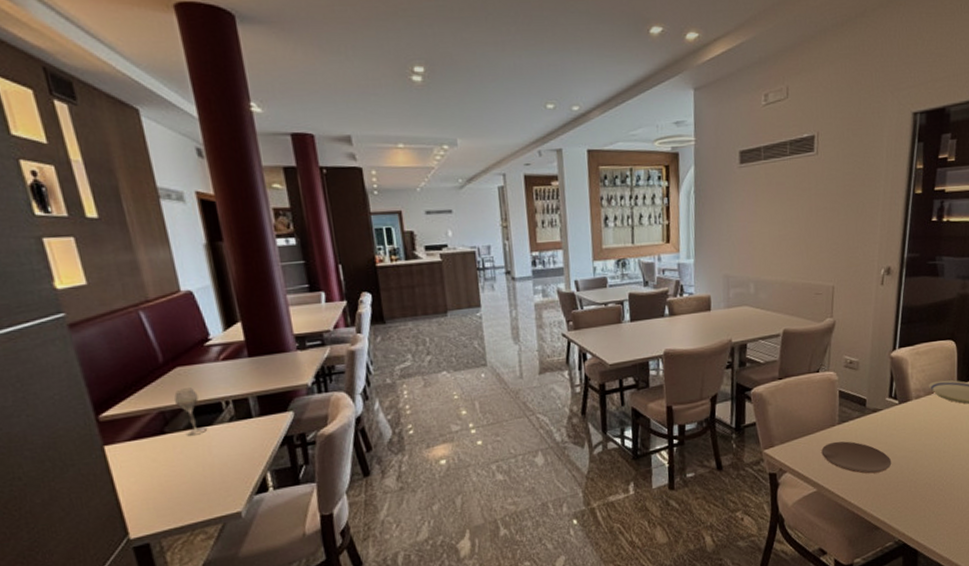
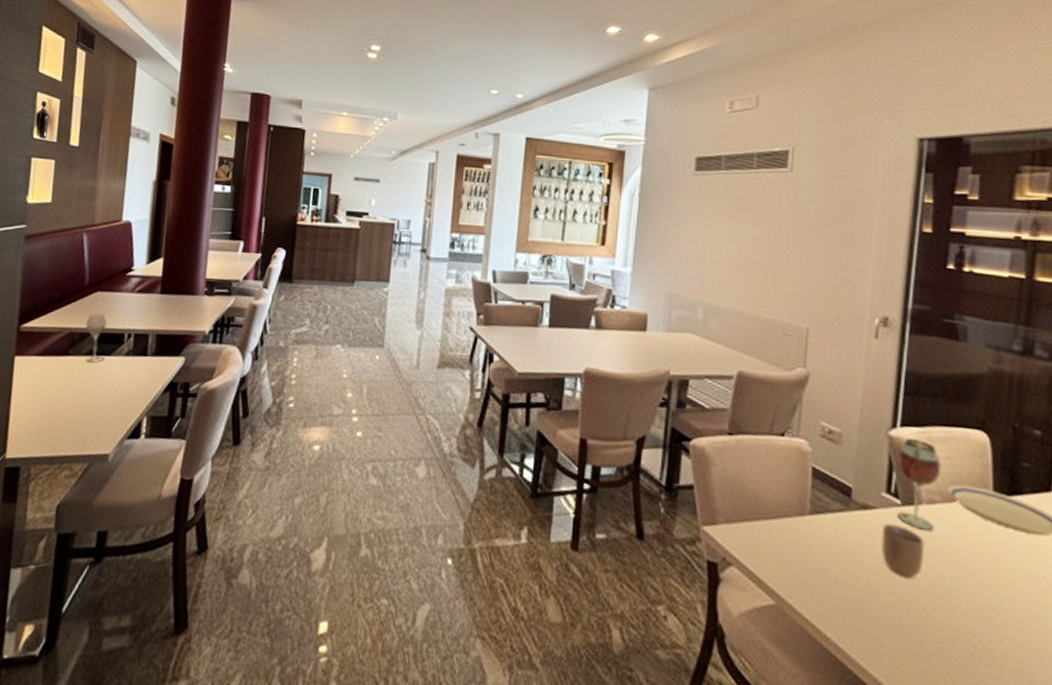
plate: present [821,441,892,474] -> none [784,538,891,602]
cup: none [885,417,914,451] -> present [881,523,925,577]
wineglass: none [896,355,925,418] -> present [898,437,942,531]

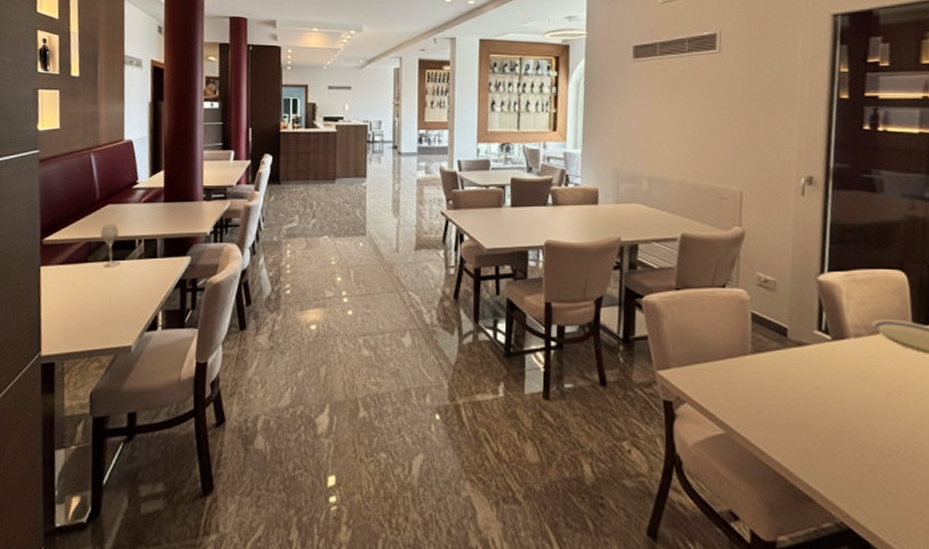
cup: present [881,523,925,577] -> none [815,356,854,402]
wineglass: present [898,437,942,531] -> none [826,281,866,360]

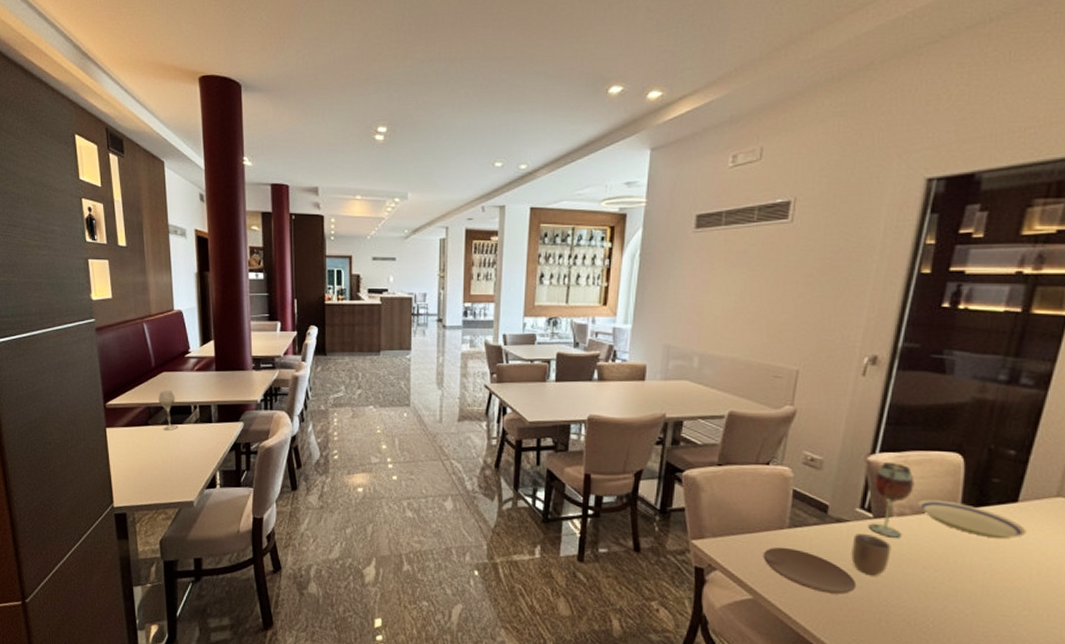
plate: none [730,374,826,425] -> present [763,547,857,594]
cup: none [815,356,854,402] -> present [851,533,891,575]
wineglass: none [826,281,866,360] -> present [869,461,914,538]

